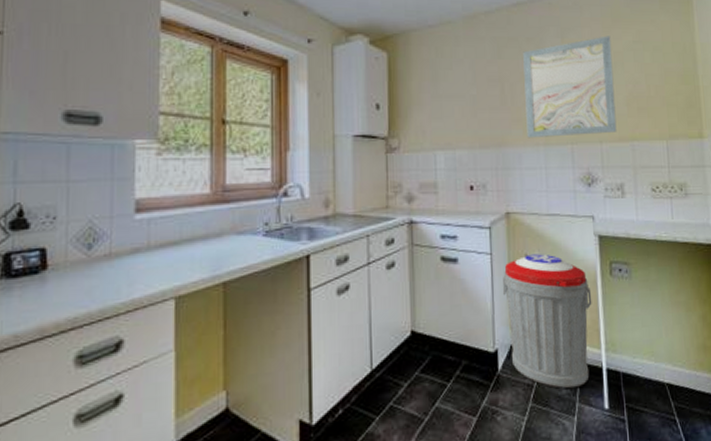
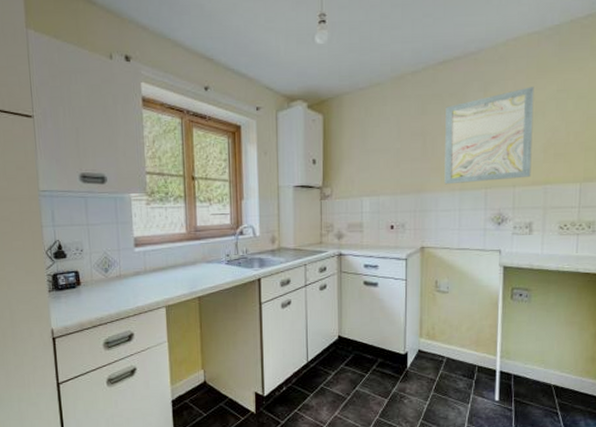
trash can: present [502,254,592,389] -> none [414,280,492,384]

